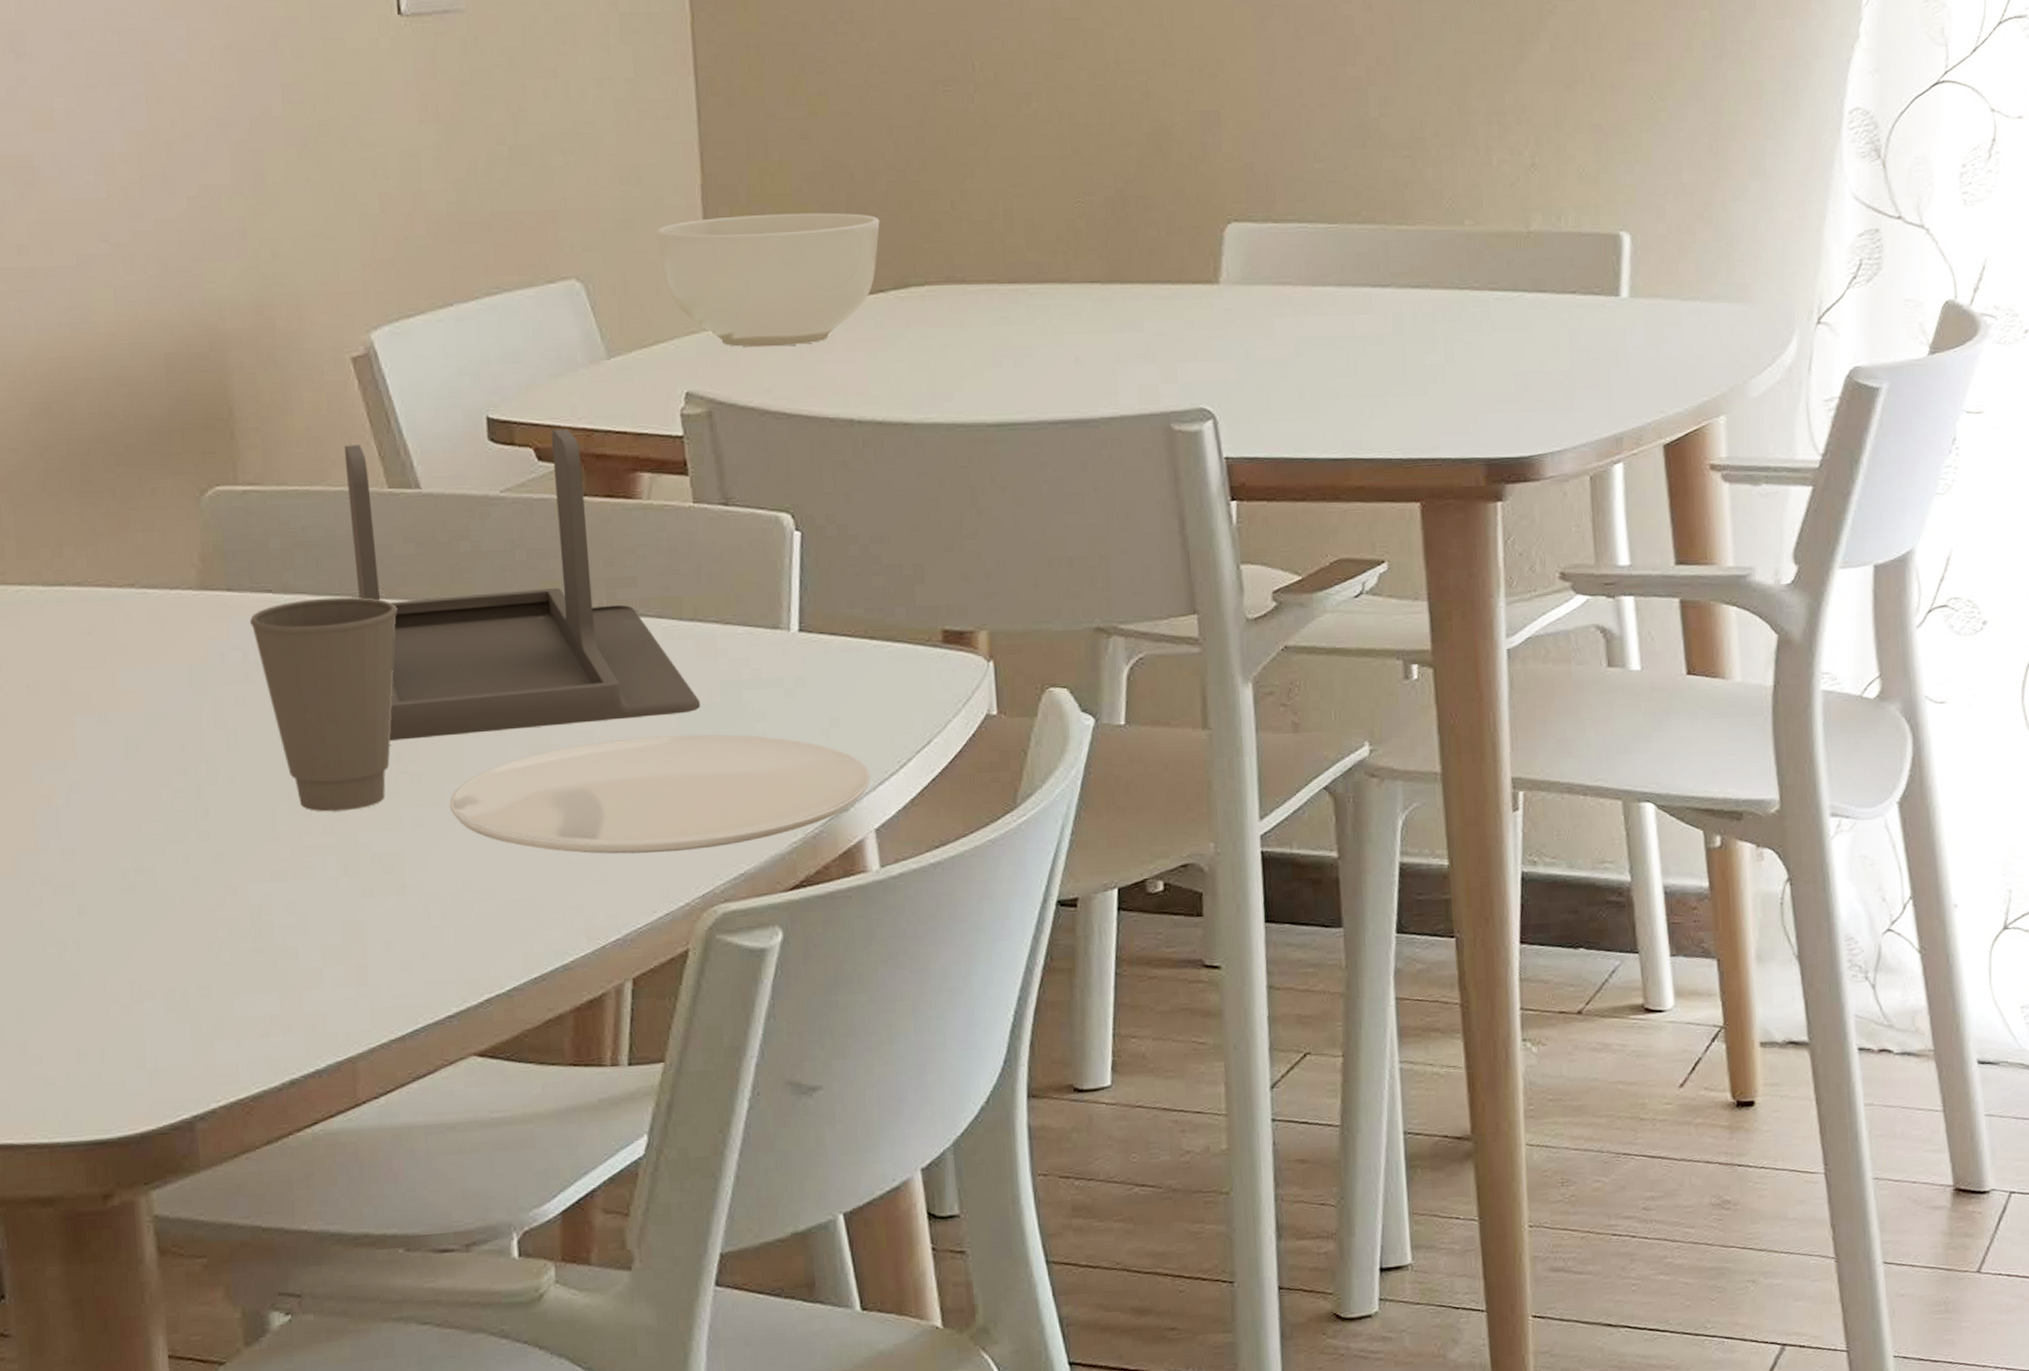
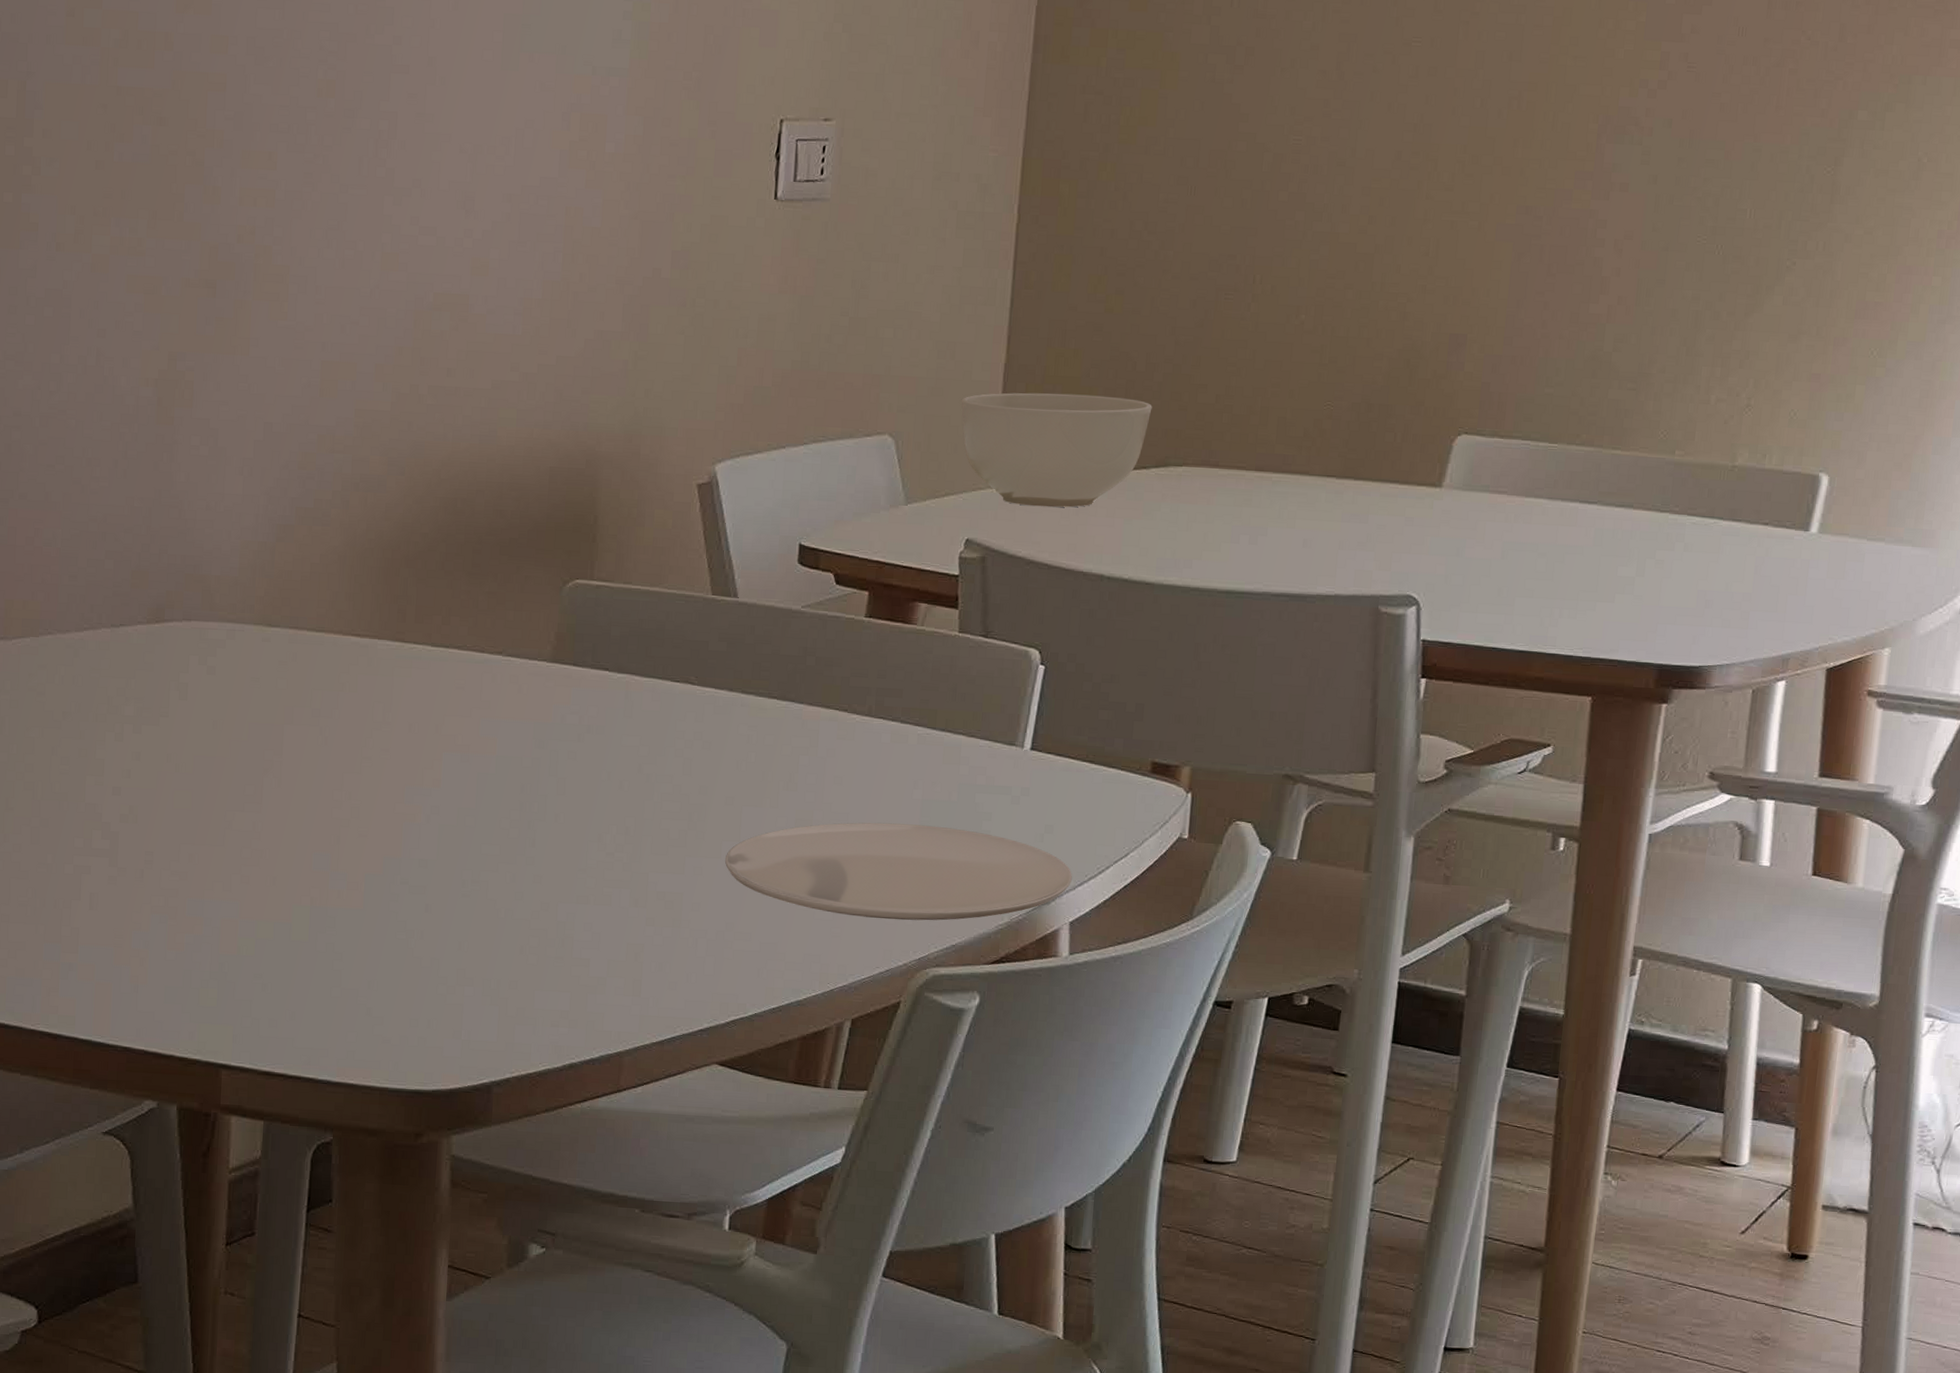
cup: present [250,597,397,812] -> none [588,679,706,855]
napkin holder: present [344,428,701,741] -> none [676,556,941,807]

